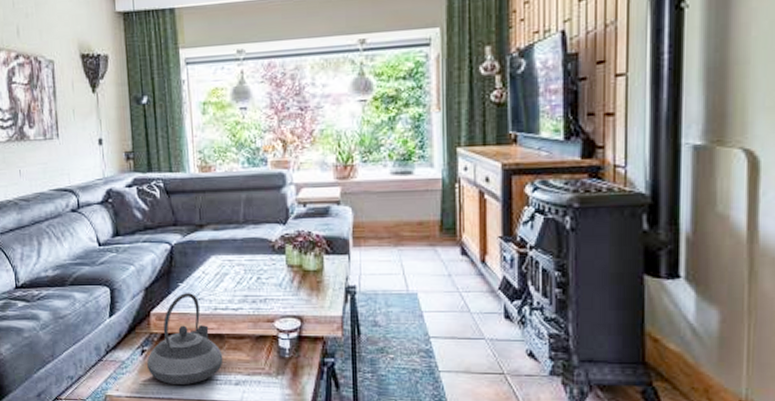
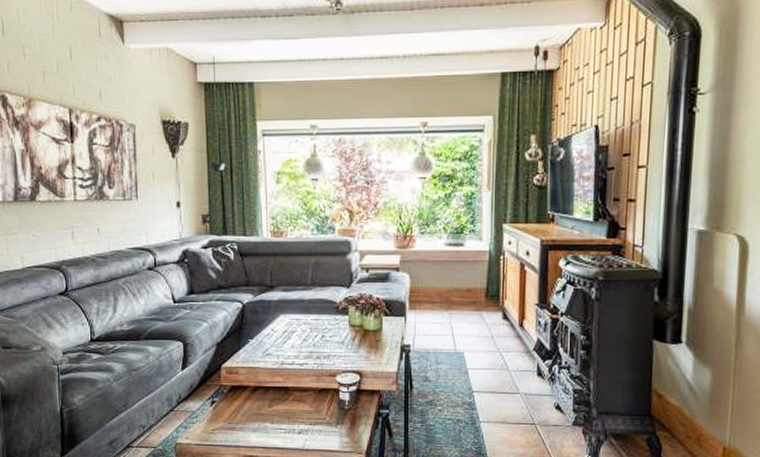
teapot: present [147,293,223,384] -> none [217,349,288,433]

